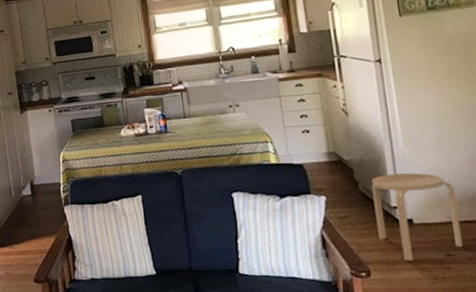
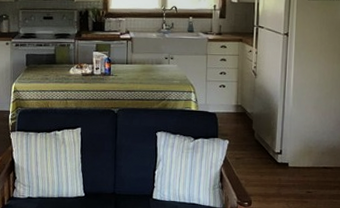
stool: present [371,173,464,262] -> none [262,127,322,196]

